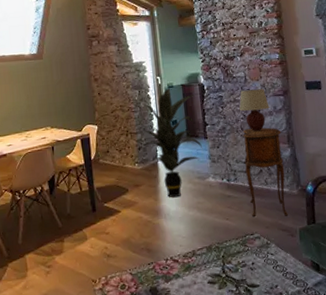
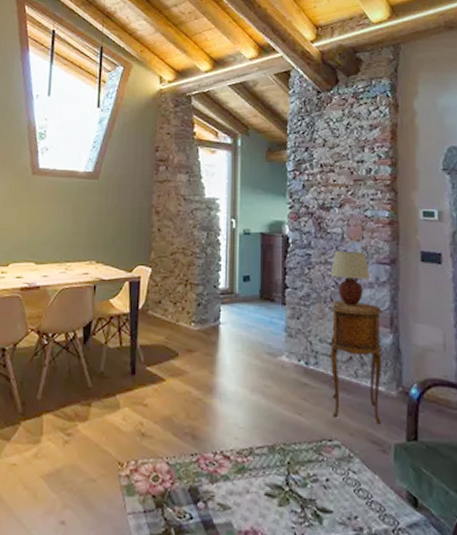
indoor plant: present [141,88,203,198] -> none [201,235,279,375]

